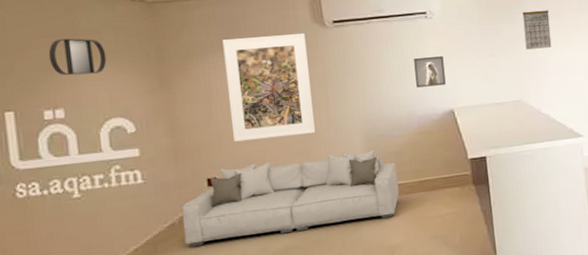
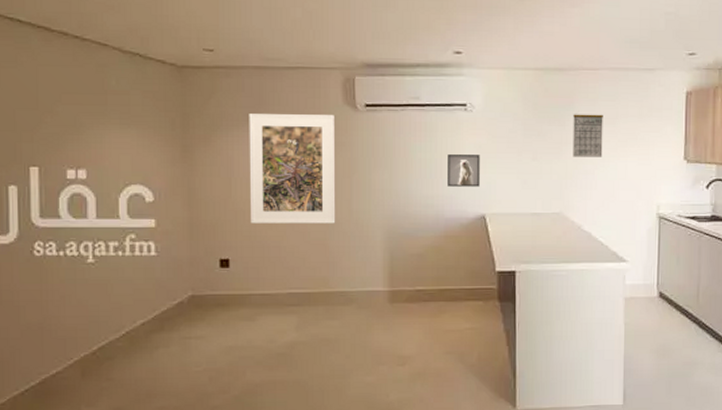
home mirror: present [48,38,107,76] -> none [76,96,132,136]
sofa: present [181,149,400,247] -> none [191,248,417,329]

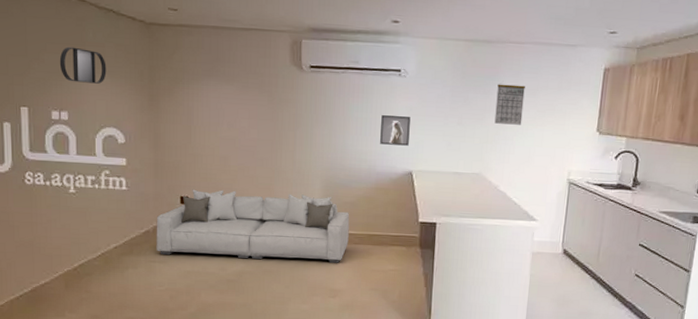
home mirror: none [76,96,132,136] -> present [59,46,107,84]
sofa: none [191,248,417,329] -> present [156,189,350,263]
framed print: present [249,114,336,224] -> none [206,69,283,171]

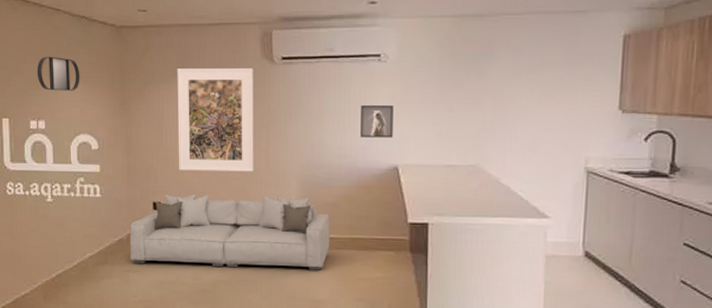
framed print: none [206,69,283,171] -> present [177,68,254,172]
calendar: present [494,84,525,125] -> none [491,62,526,108]

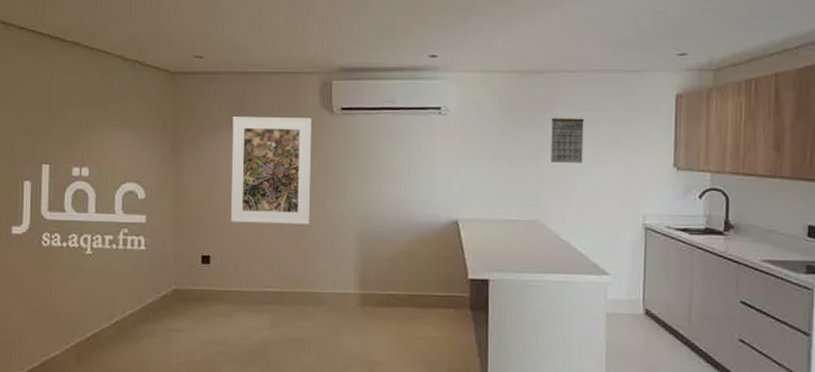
home mirror: present [36,56,80,91] -> none [83,100,130,137]
sofa: present [130,194,330,271] -> none [174,247,388,329]
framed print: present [360,105,393,138] -> none [420,158,454,191]
calendar: none [491,62,526,108] -> present [551,118,584,163]

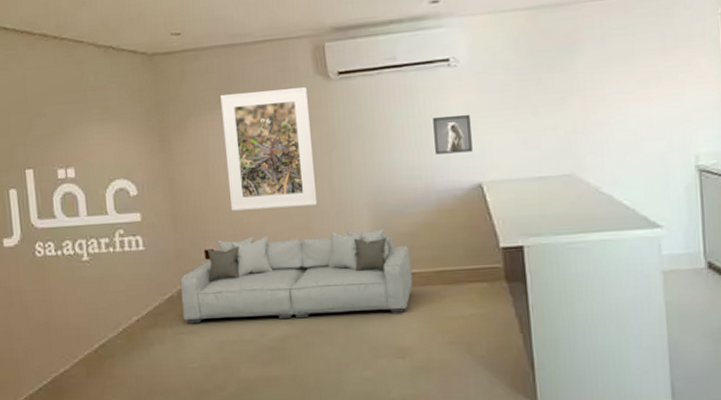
sofa: none [174,247,388,329] -> present [180,228,413,324]
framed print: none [420,158,454,191] -> present [433,115,473,155]
calendar: present [551,118,584,163] -> none [577,52,619,107]

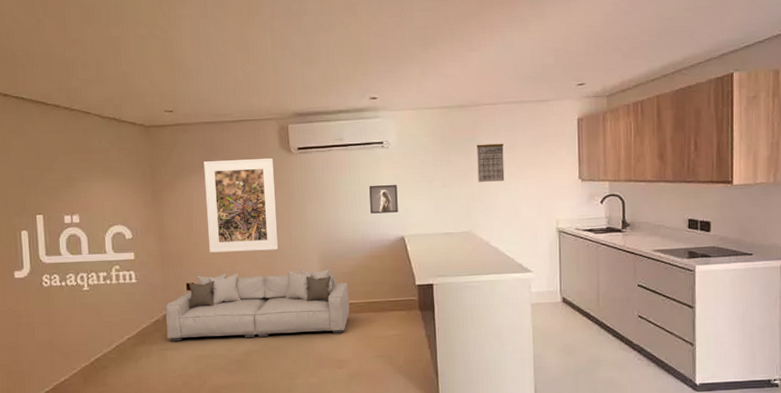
calendar: none [577,52,619,107] -> present [477,143,505,182]

